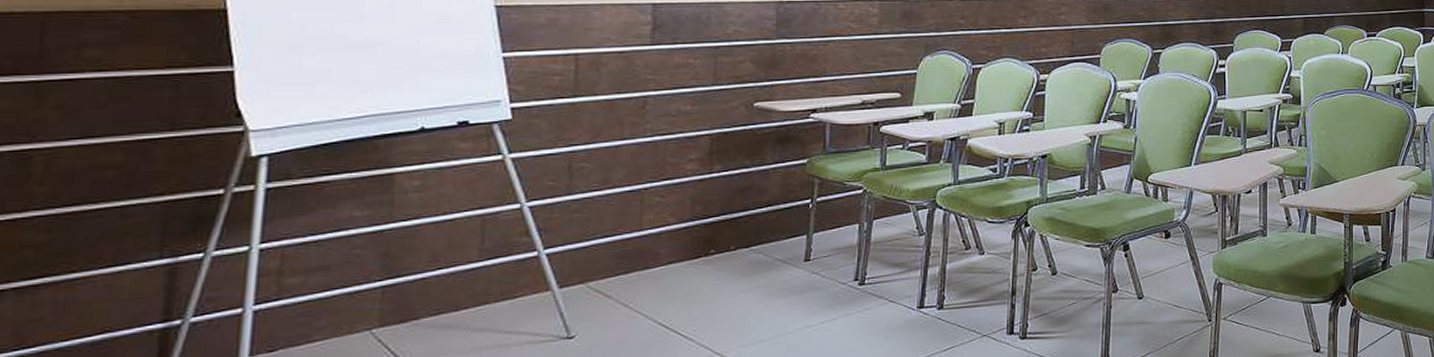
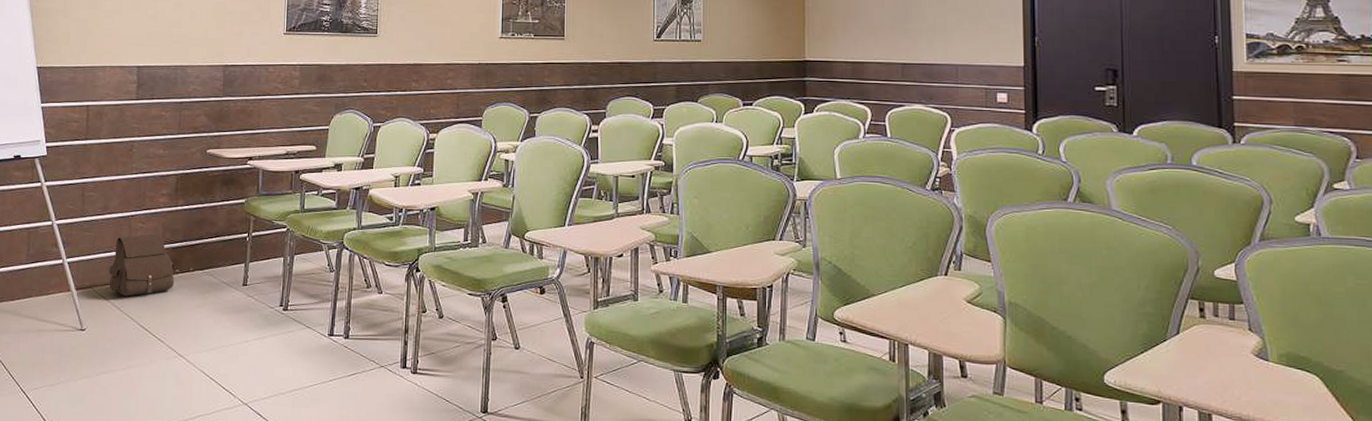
satchel: none [610,207,710,290] -> present [108,233,175,297]

